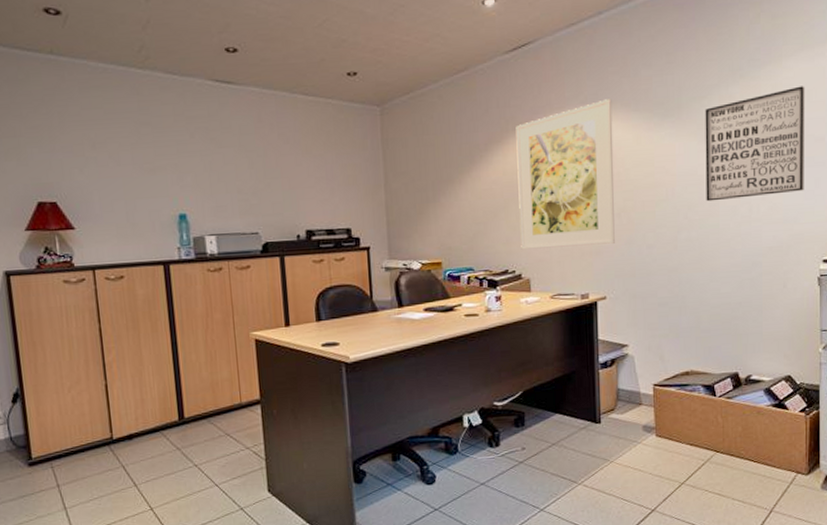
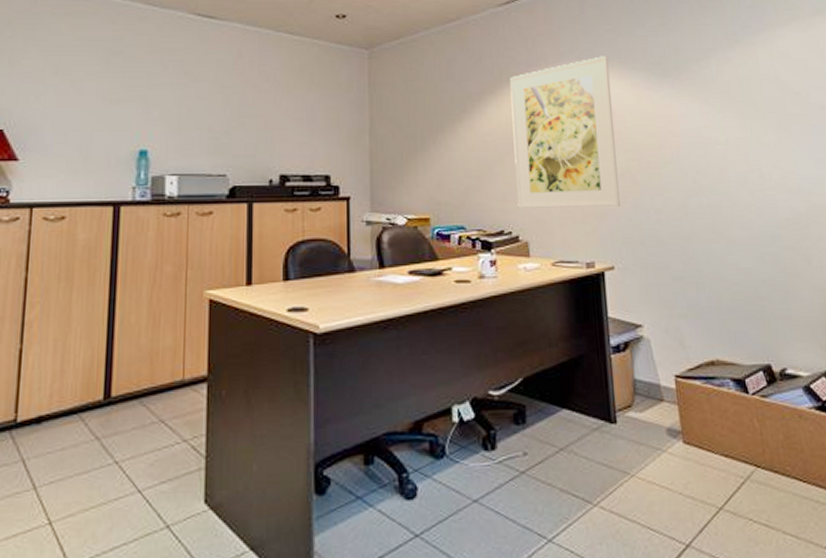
wall art: present [705,86,805,202] -> none [703,54,815,166]

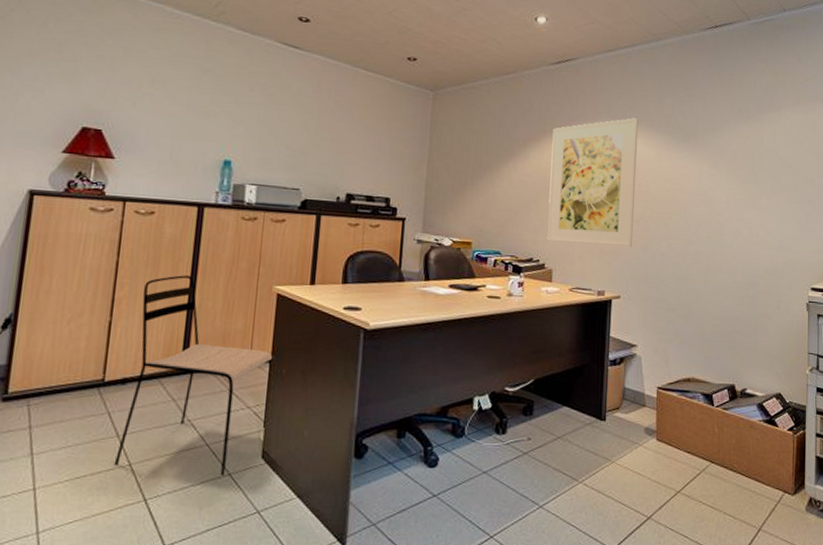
dining chair: none [31,287,209,530] -> present [114,275,273,477]

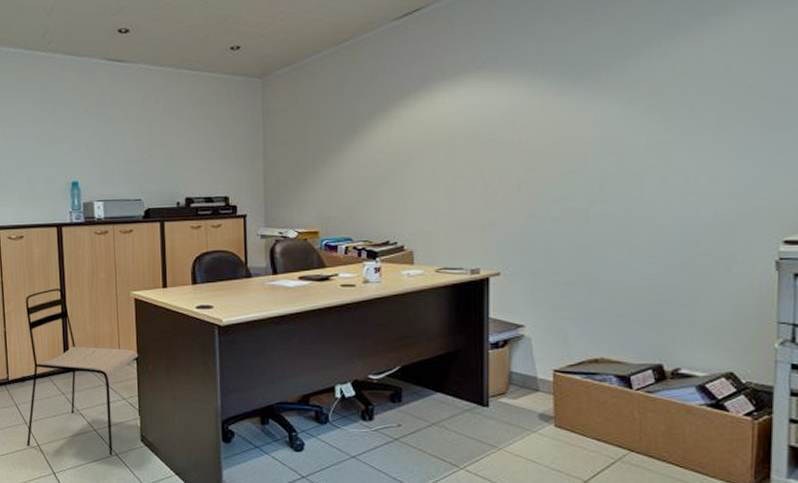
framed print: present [547,118,639,248] -> none [403,62,515,221]

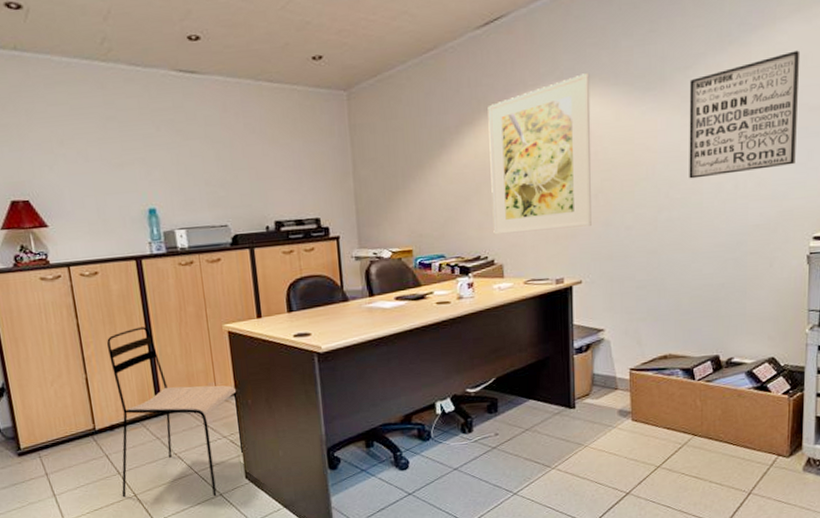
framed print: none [403,62,515,221] -> present [488,73,591,235]
wall art: none [628,39,766,172] -> present [689,50,801,179]

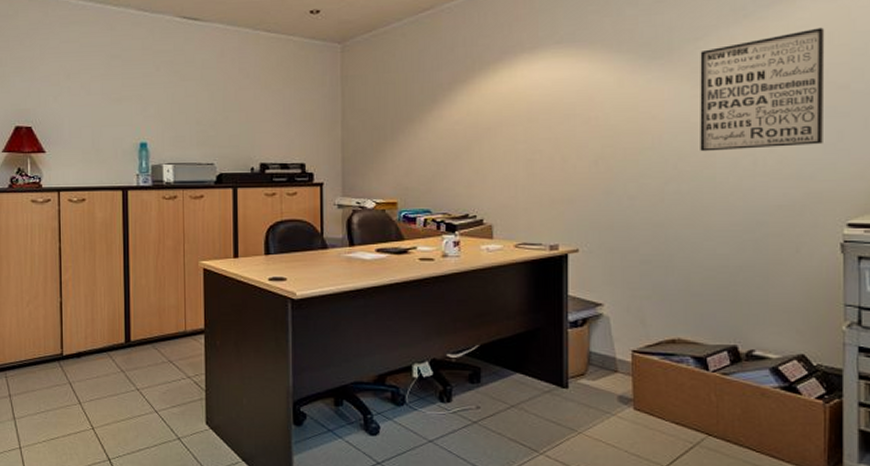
dining chair: present [106,327,243,497] -> none [80,256,206,440]
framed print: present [488,73,591,235] -> none [483,39,592,194]

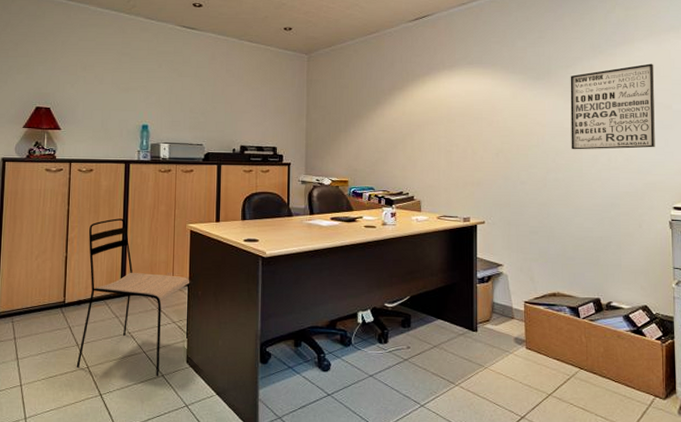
dining chair: none [80,256,206,440] -> present [76,218,190,377]

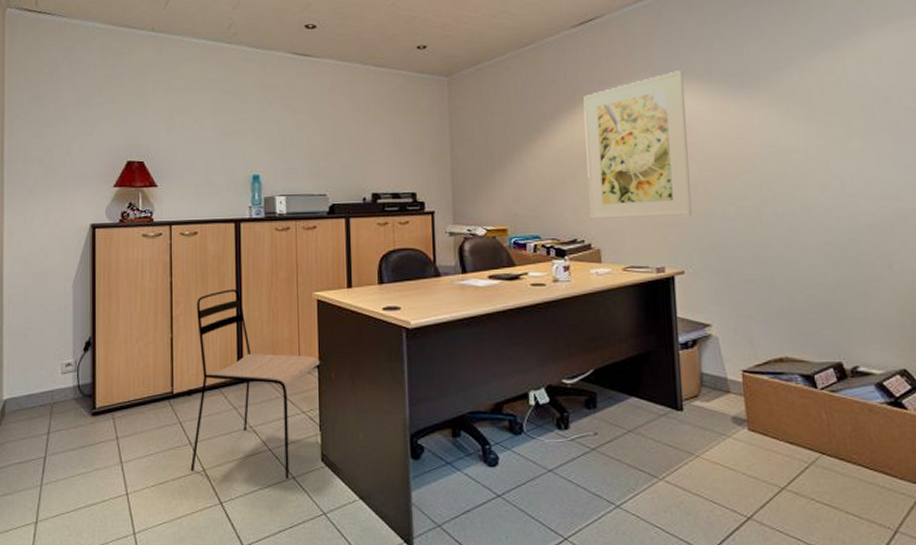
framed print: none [414,62,494,179] -> present [583,70,692,219]
wall art: present [570,63,655,150] -> none [784,57,904,175]

